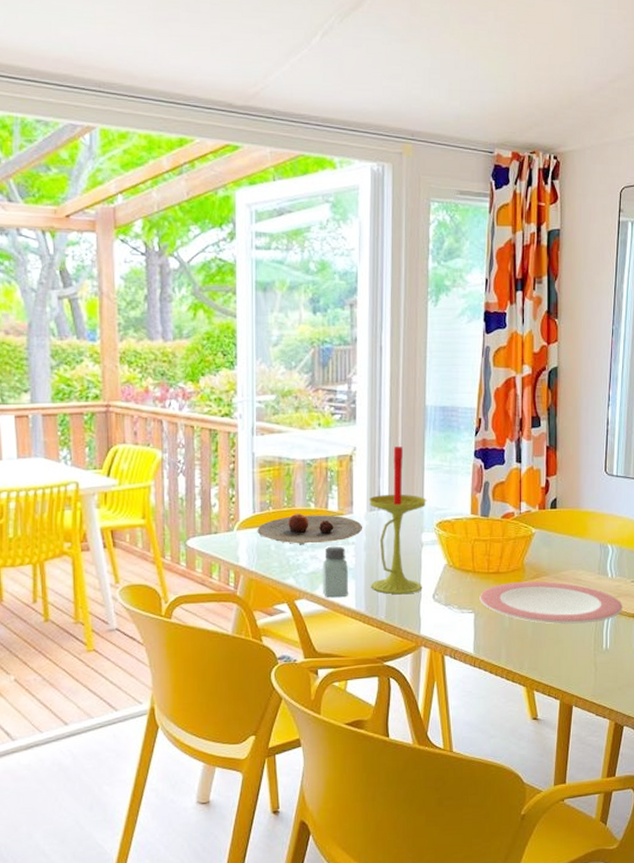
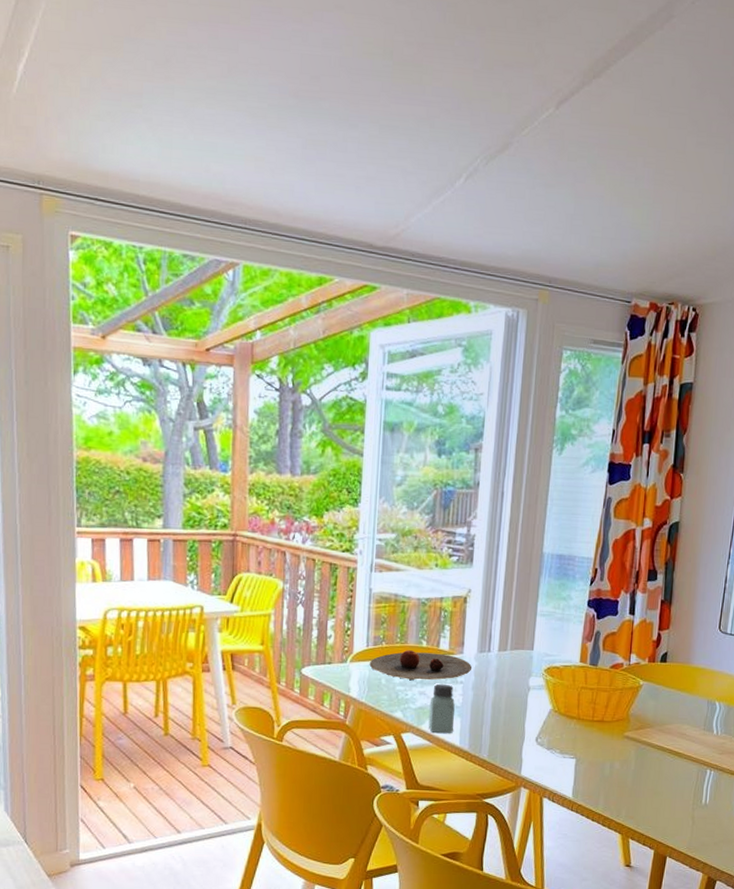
candle: present [368,444,427,595] -> none [476,589,537,736]
plate: present [479,581,622,624] -> none [582,731,726,778]

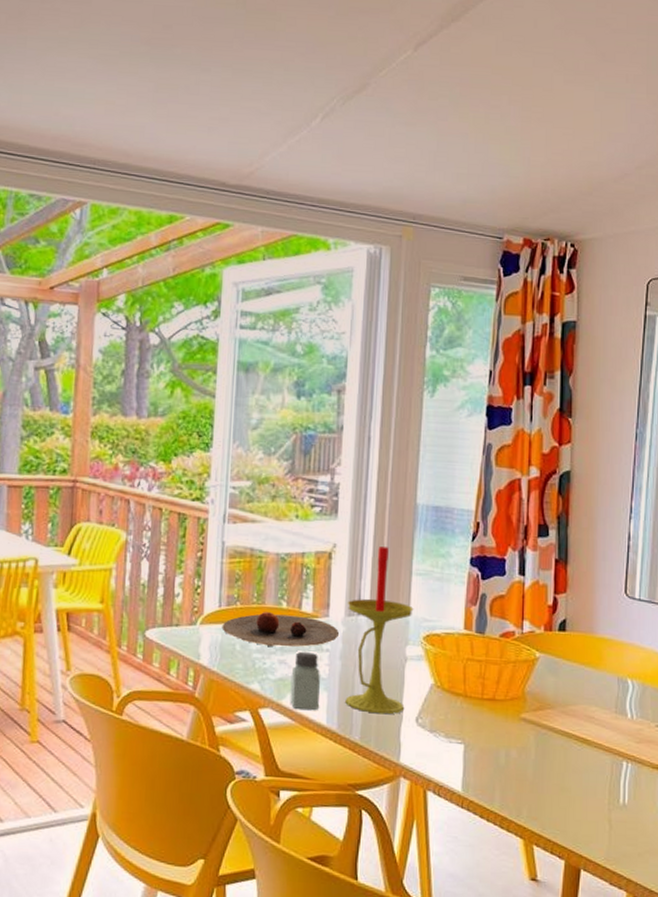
candle: none [476,589,537,736] -> present [345,544,414,714]

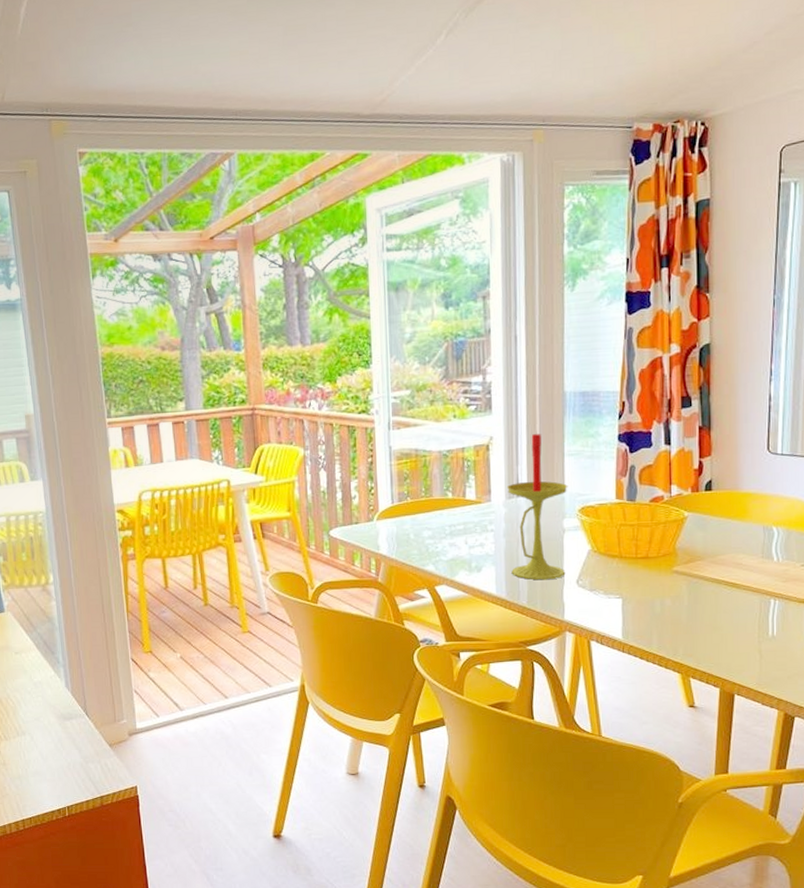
plate: present [222,611,340,647] -> none [396,502,502,532]
saltshaker: present [290,651,321,711] -> none [461,533,489,584]

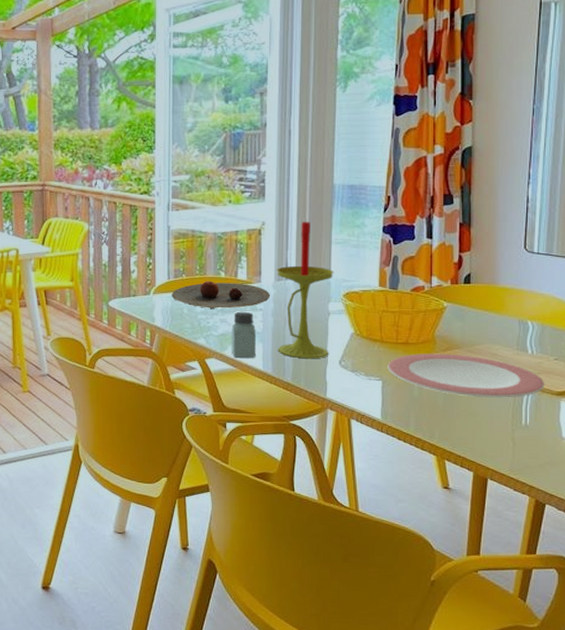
plate: none [396,502,502,532] -> present [171,280,271,309]
saltshaker: none [461,533,489,584] -> present [231,311,257,359]
plate: none [627,566,791,610] -> present [387,353,544,398]

